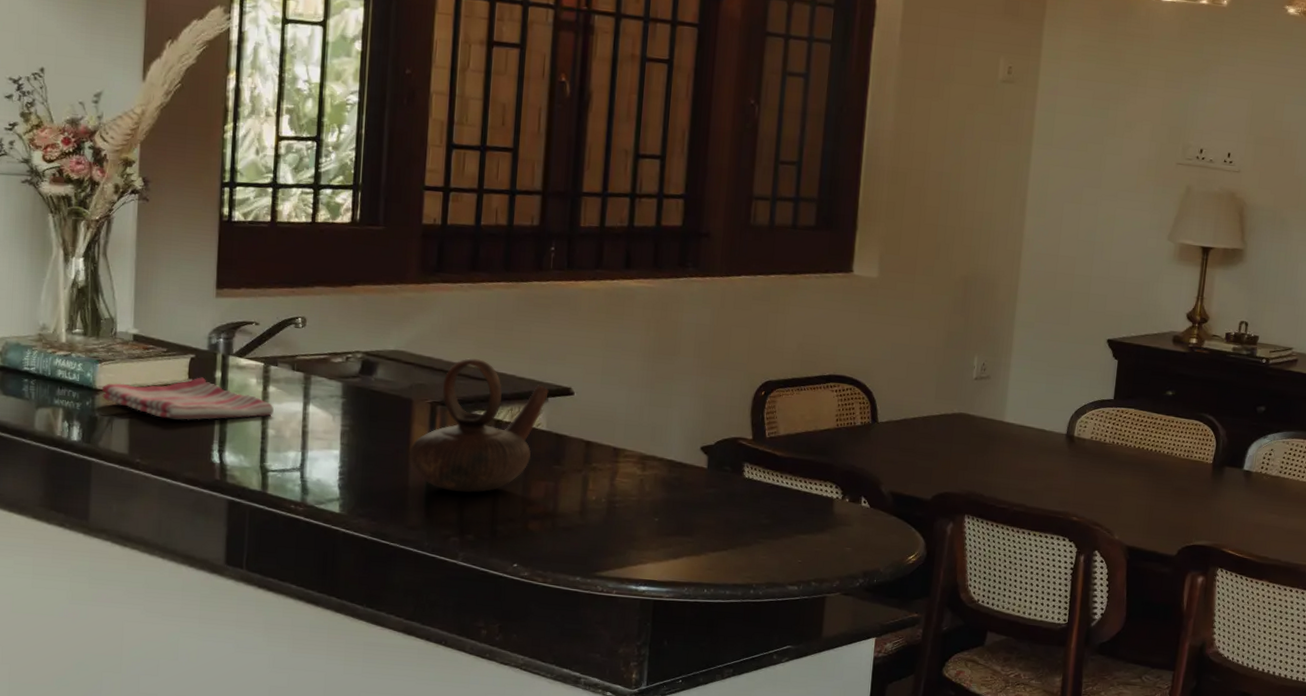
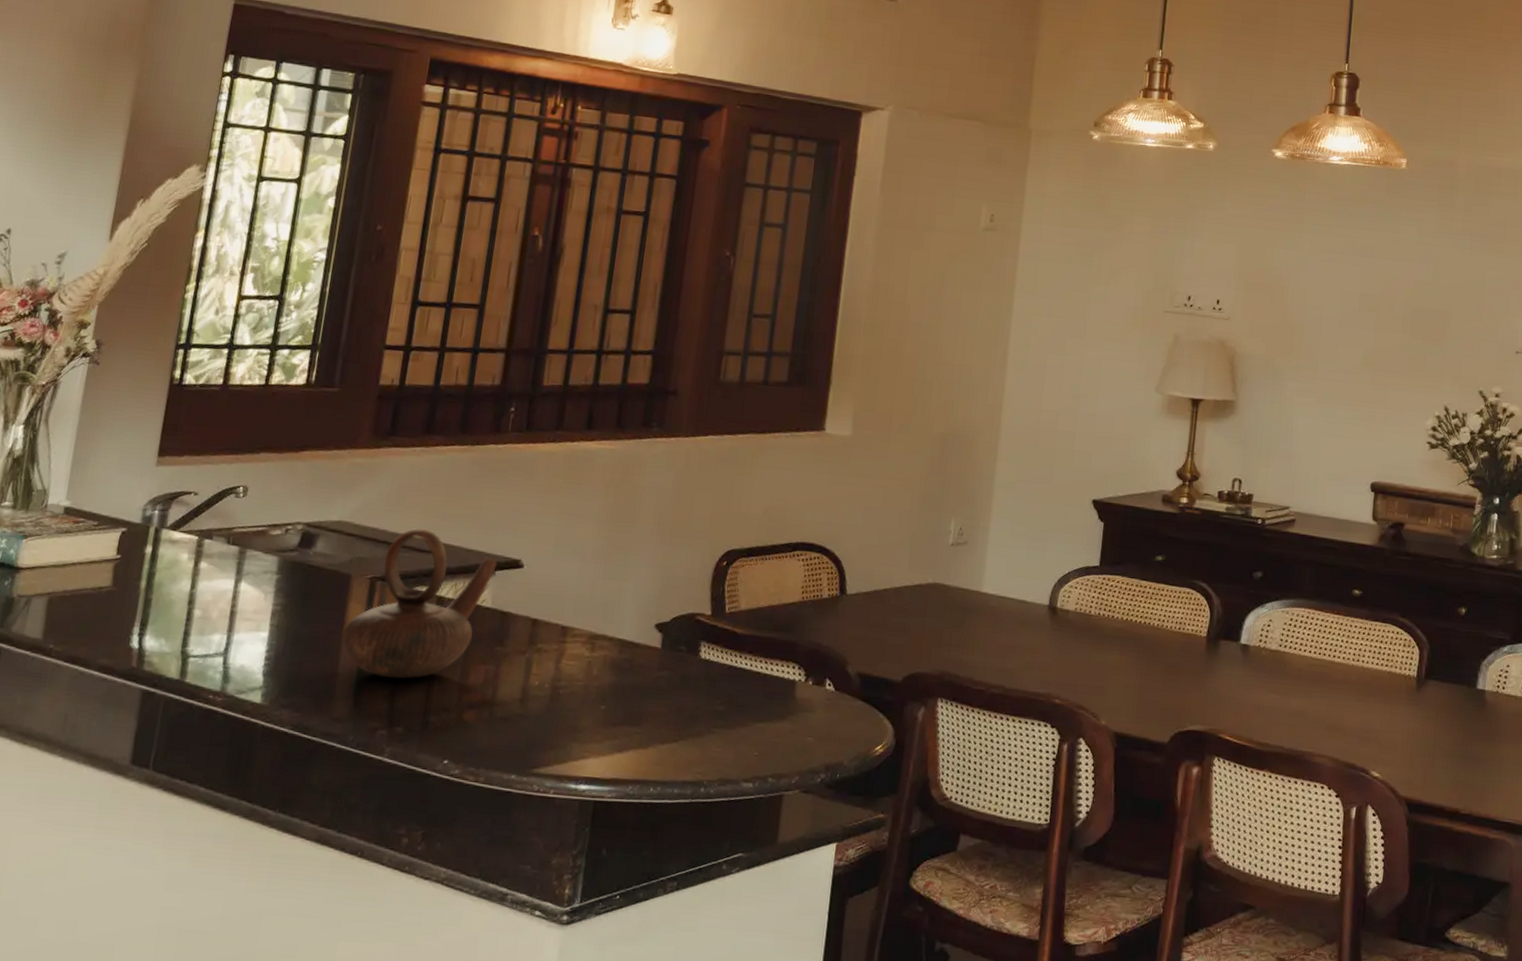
dish towel: present [101,377,275,421] -> none [23,553,204,601]

